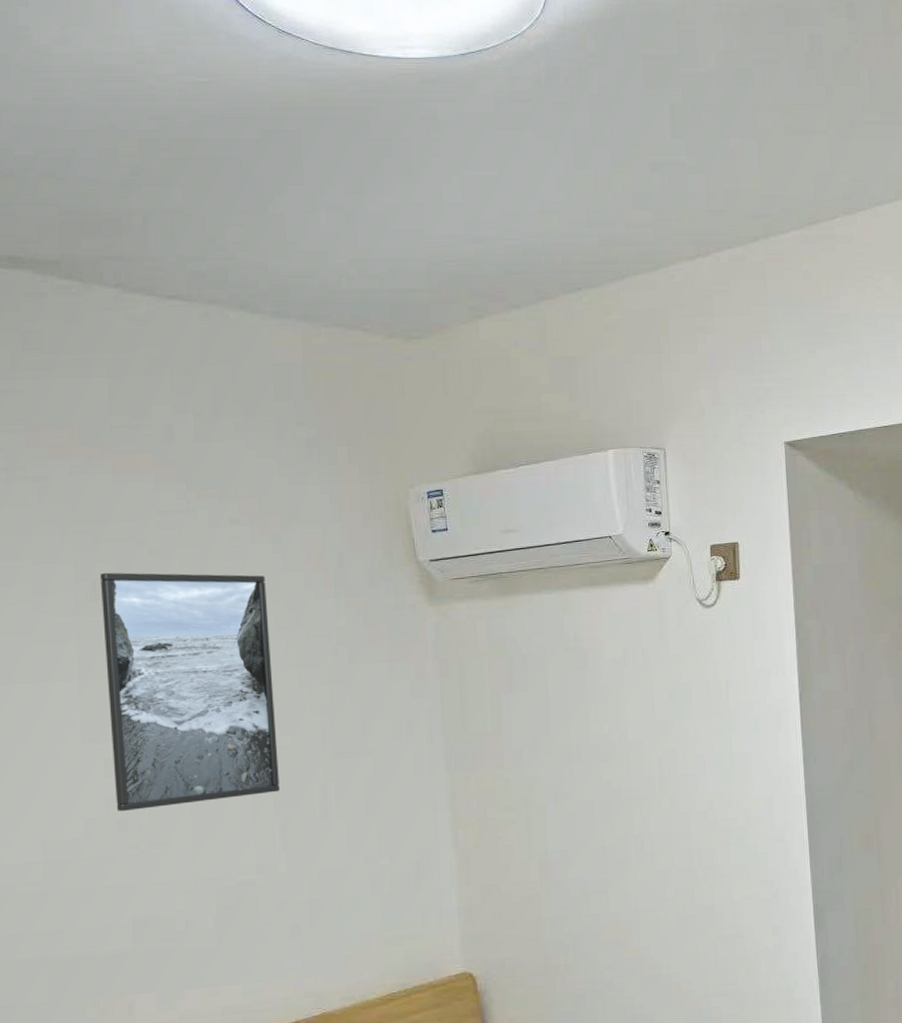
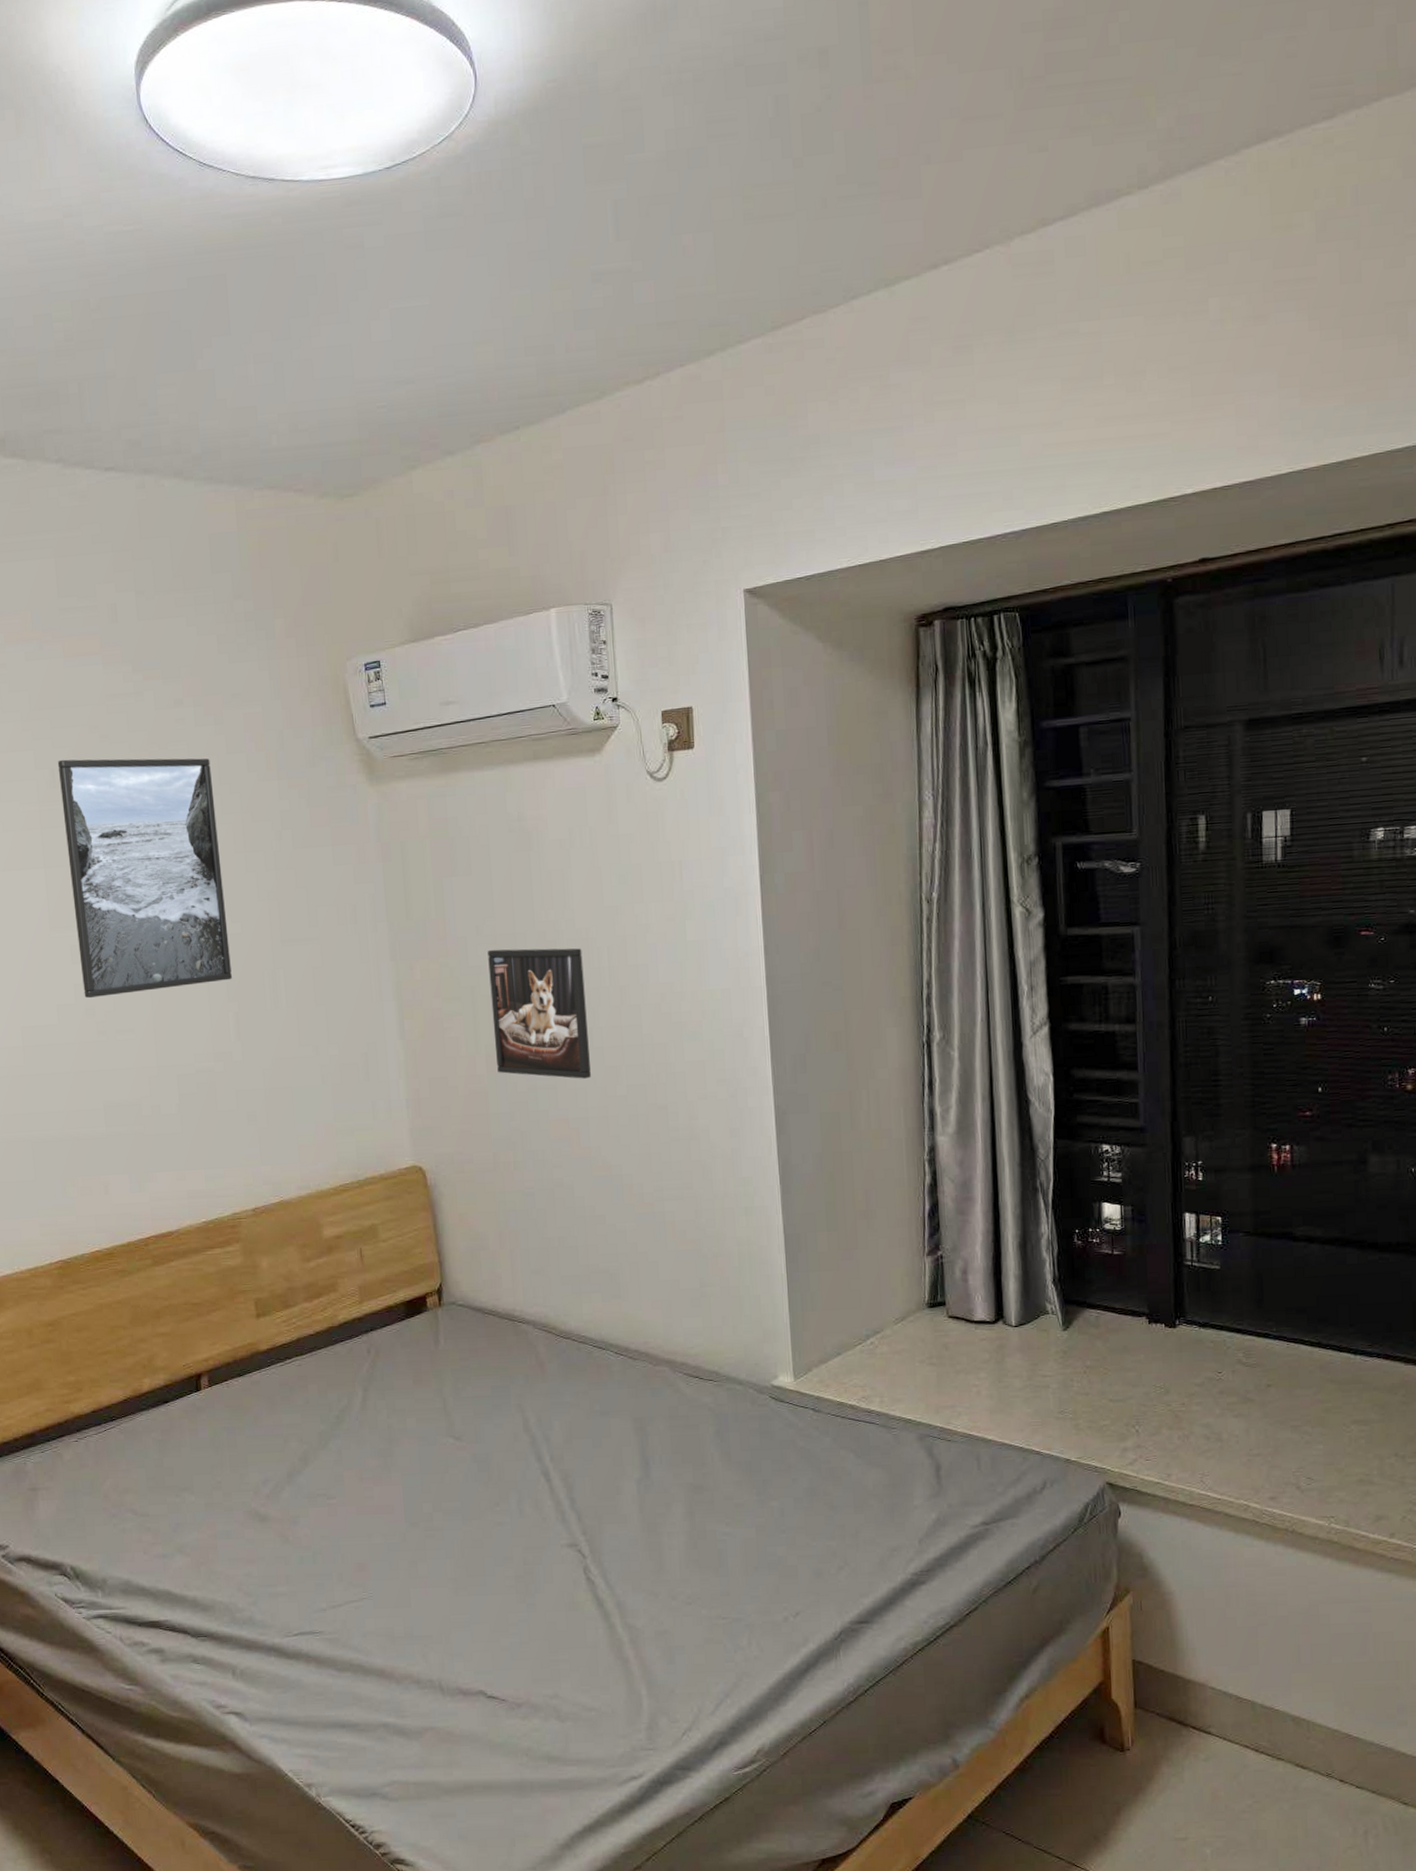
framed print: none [543,759,641,884] -> present [487,948,591,1079]

